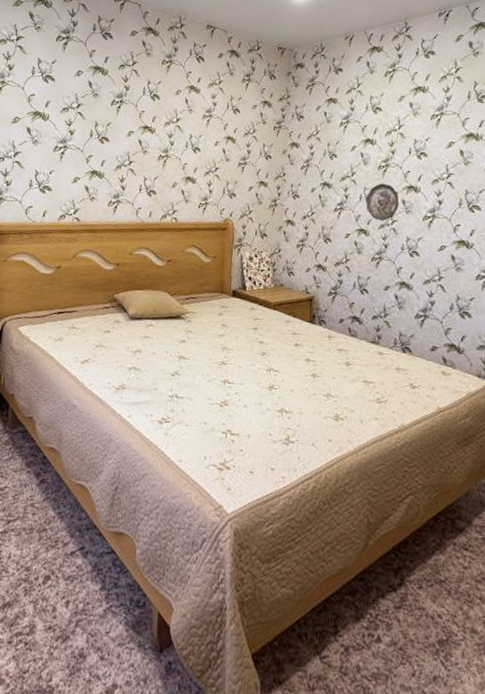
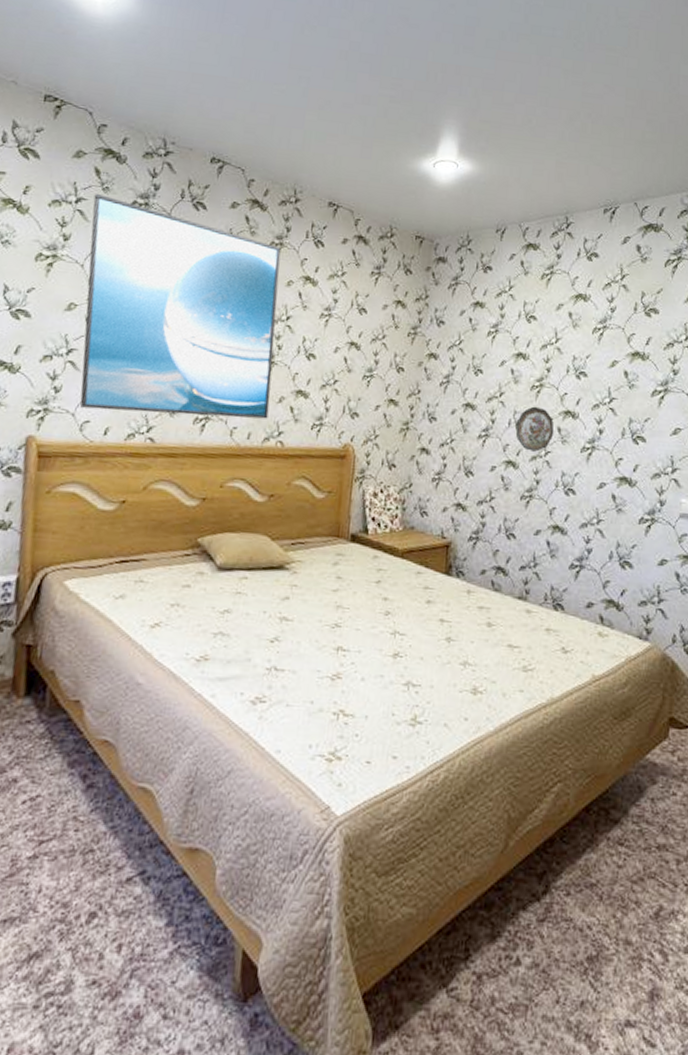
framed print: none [24,32,171,201] -> present [79,193,281,419]

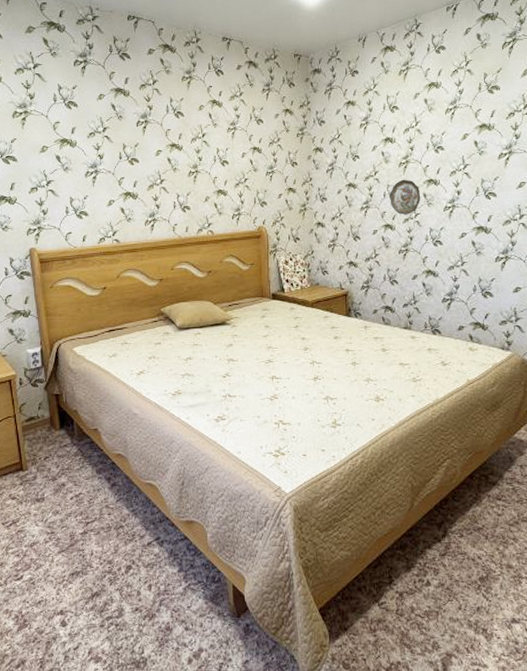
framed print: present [79,193,281,419] -> none [46,58,199,223]

